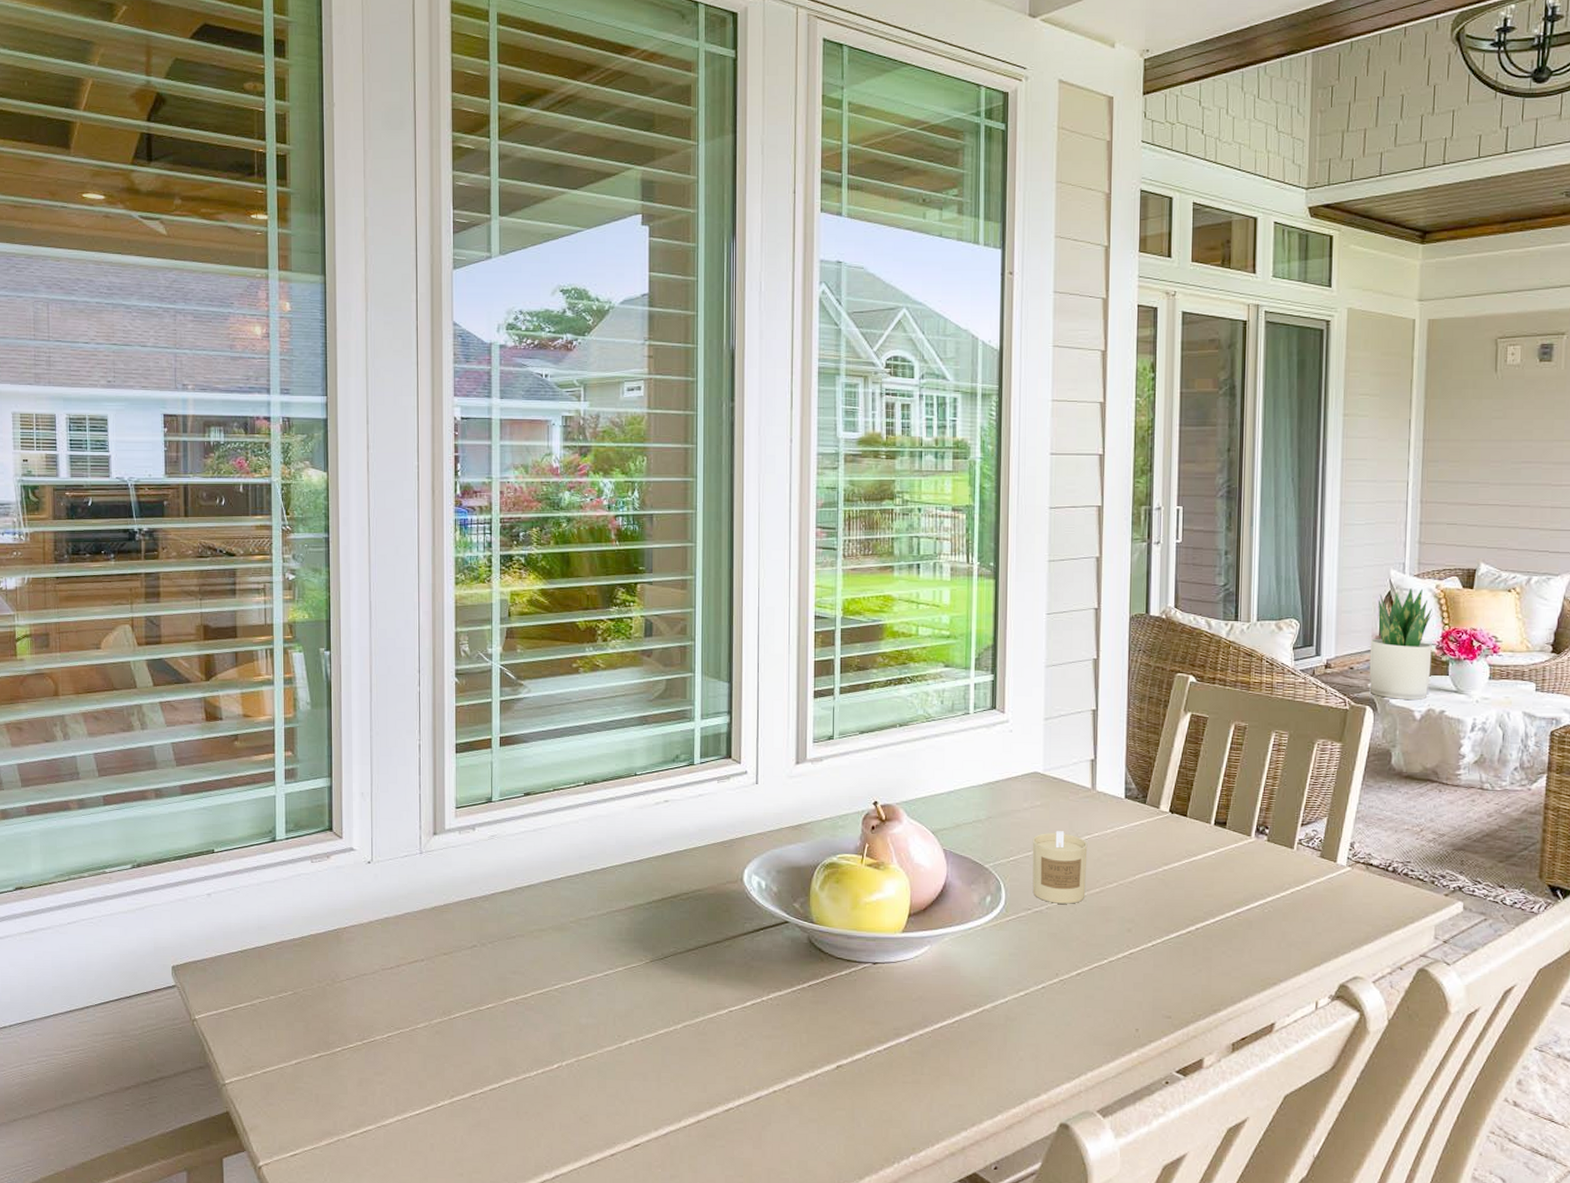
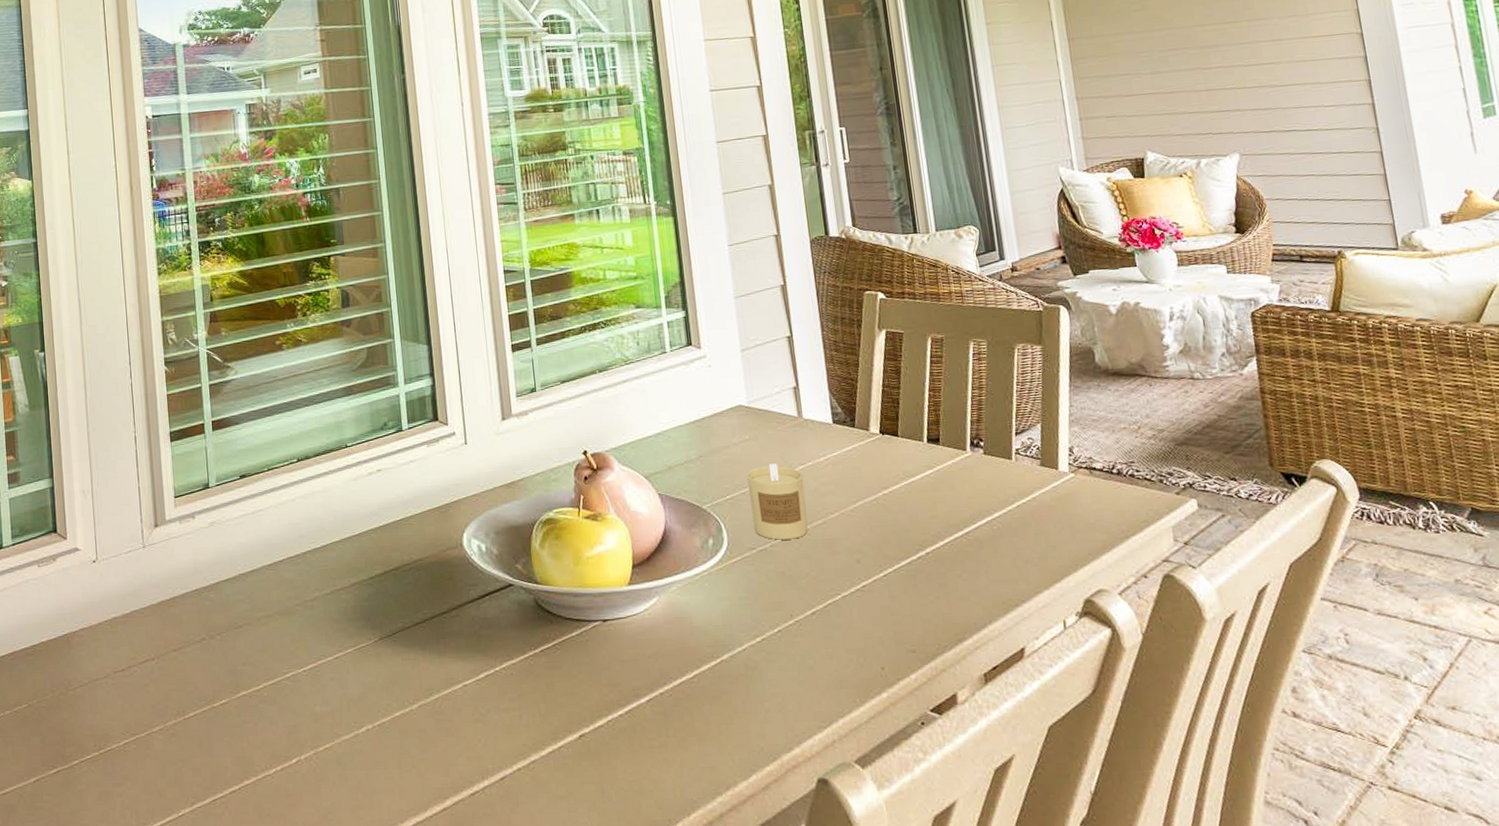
planter: present [1369,588,1433,701] -> none [1052,183,1119,296]

